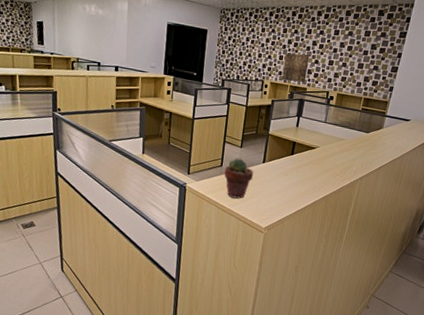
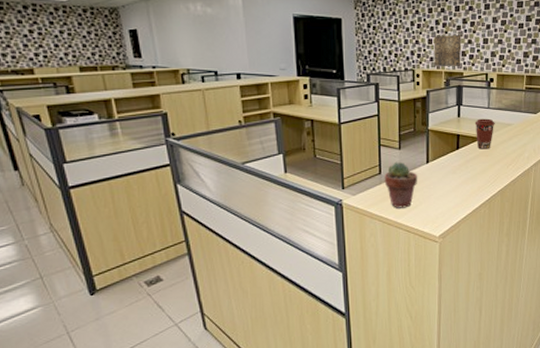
coffee cup: none [310,130,329,159] -> present [474,118,495,149]

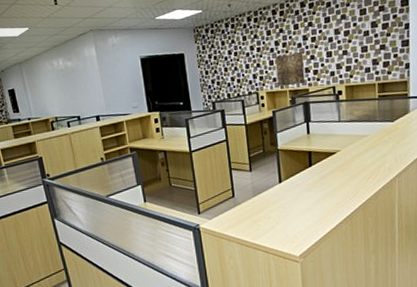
potted succulent: present [384,161,418,208] -> none [237,183,272,230]
coffee cup: present [474,118,495,149] -> none [326,132,349,165]

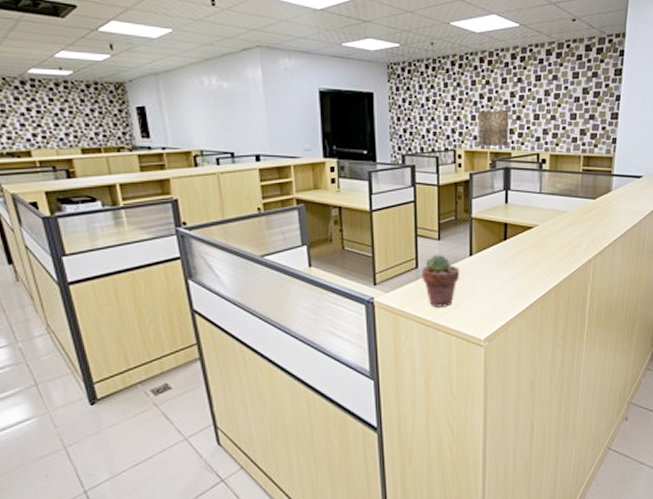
potted succulent: none [237,183,272,230] -> present [421,254,460,308]

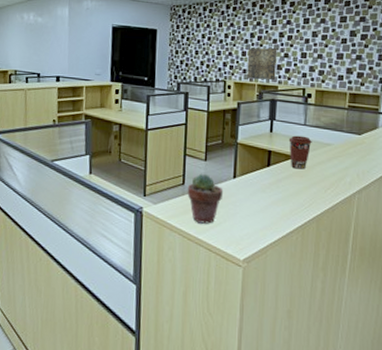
coffee cup: none [524,205,548,240] -> present [288,135,312,169]

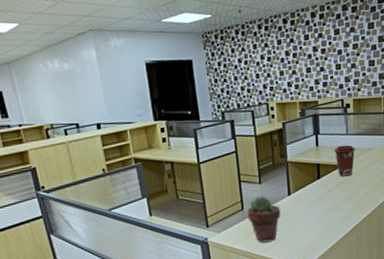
wall art: present [247,47,277,80] -> none [285,63,315,97]

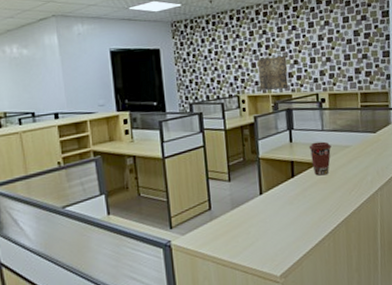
potted succulent: present [247,196,281,243] -> none [214,195,252,247]
wall art: none [285,63,315,97] -> present [257,55,289,90]

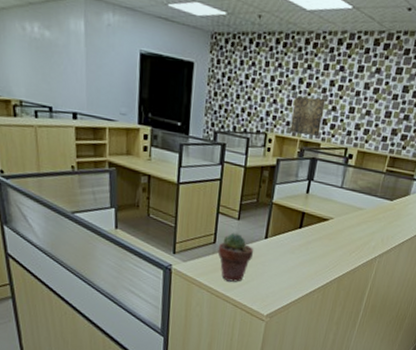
potted succulent: none [214,195,252,247] -> present [217,232,254,282]
coffee cup: present [309,141,332,176] -> none [322,198,346,233]

